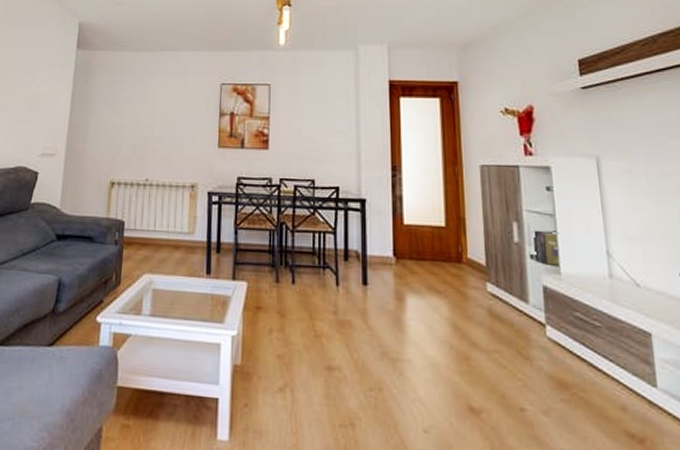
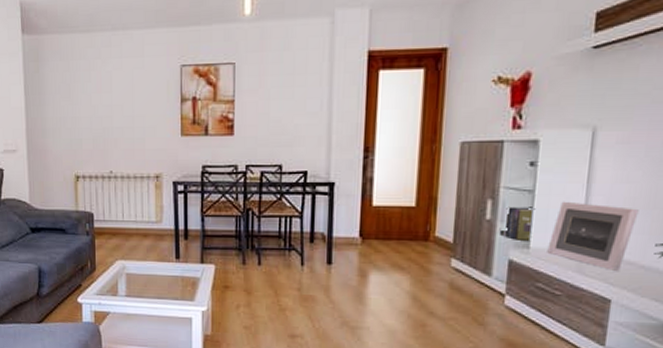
picture frame: none [578,226,656,303] -> present [547,201,639,272]

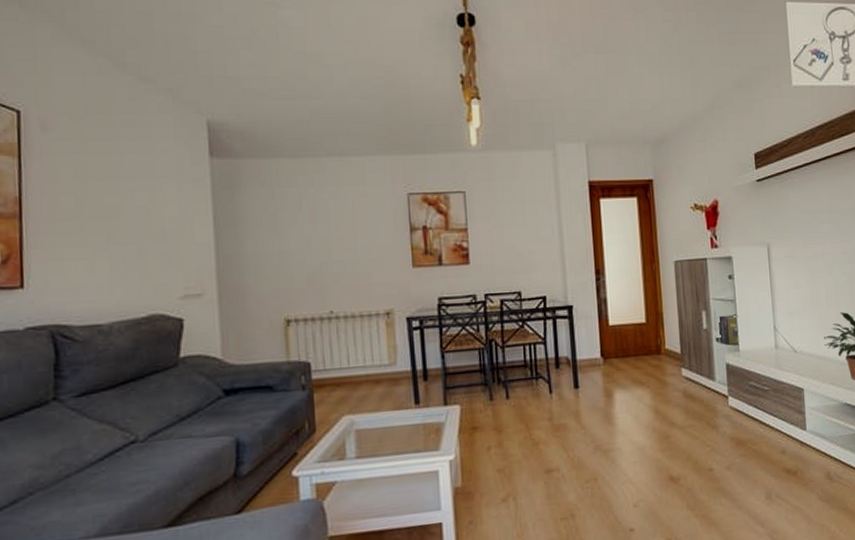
picture frame: present [547,201,639,272] -> none [752,307,809,364]

